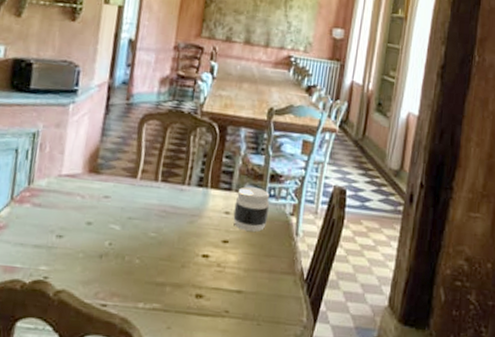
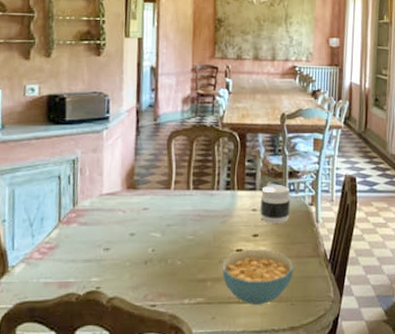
cereal bowl: none [183,256,265,321] -> present [222,249,294,306]

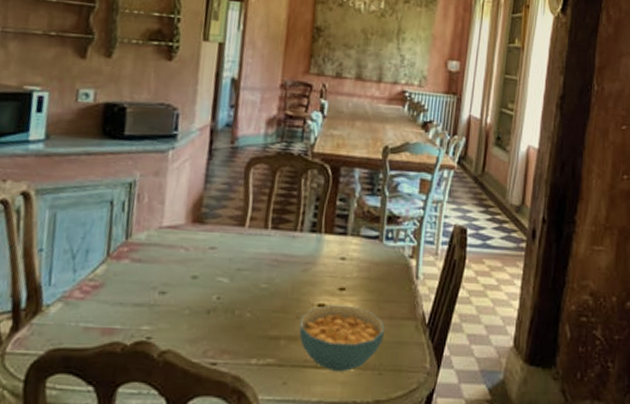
jar: present [260,185,291,223] -> none [349,230,388,277]

